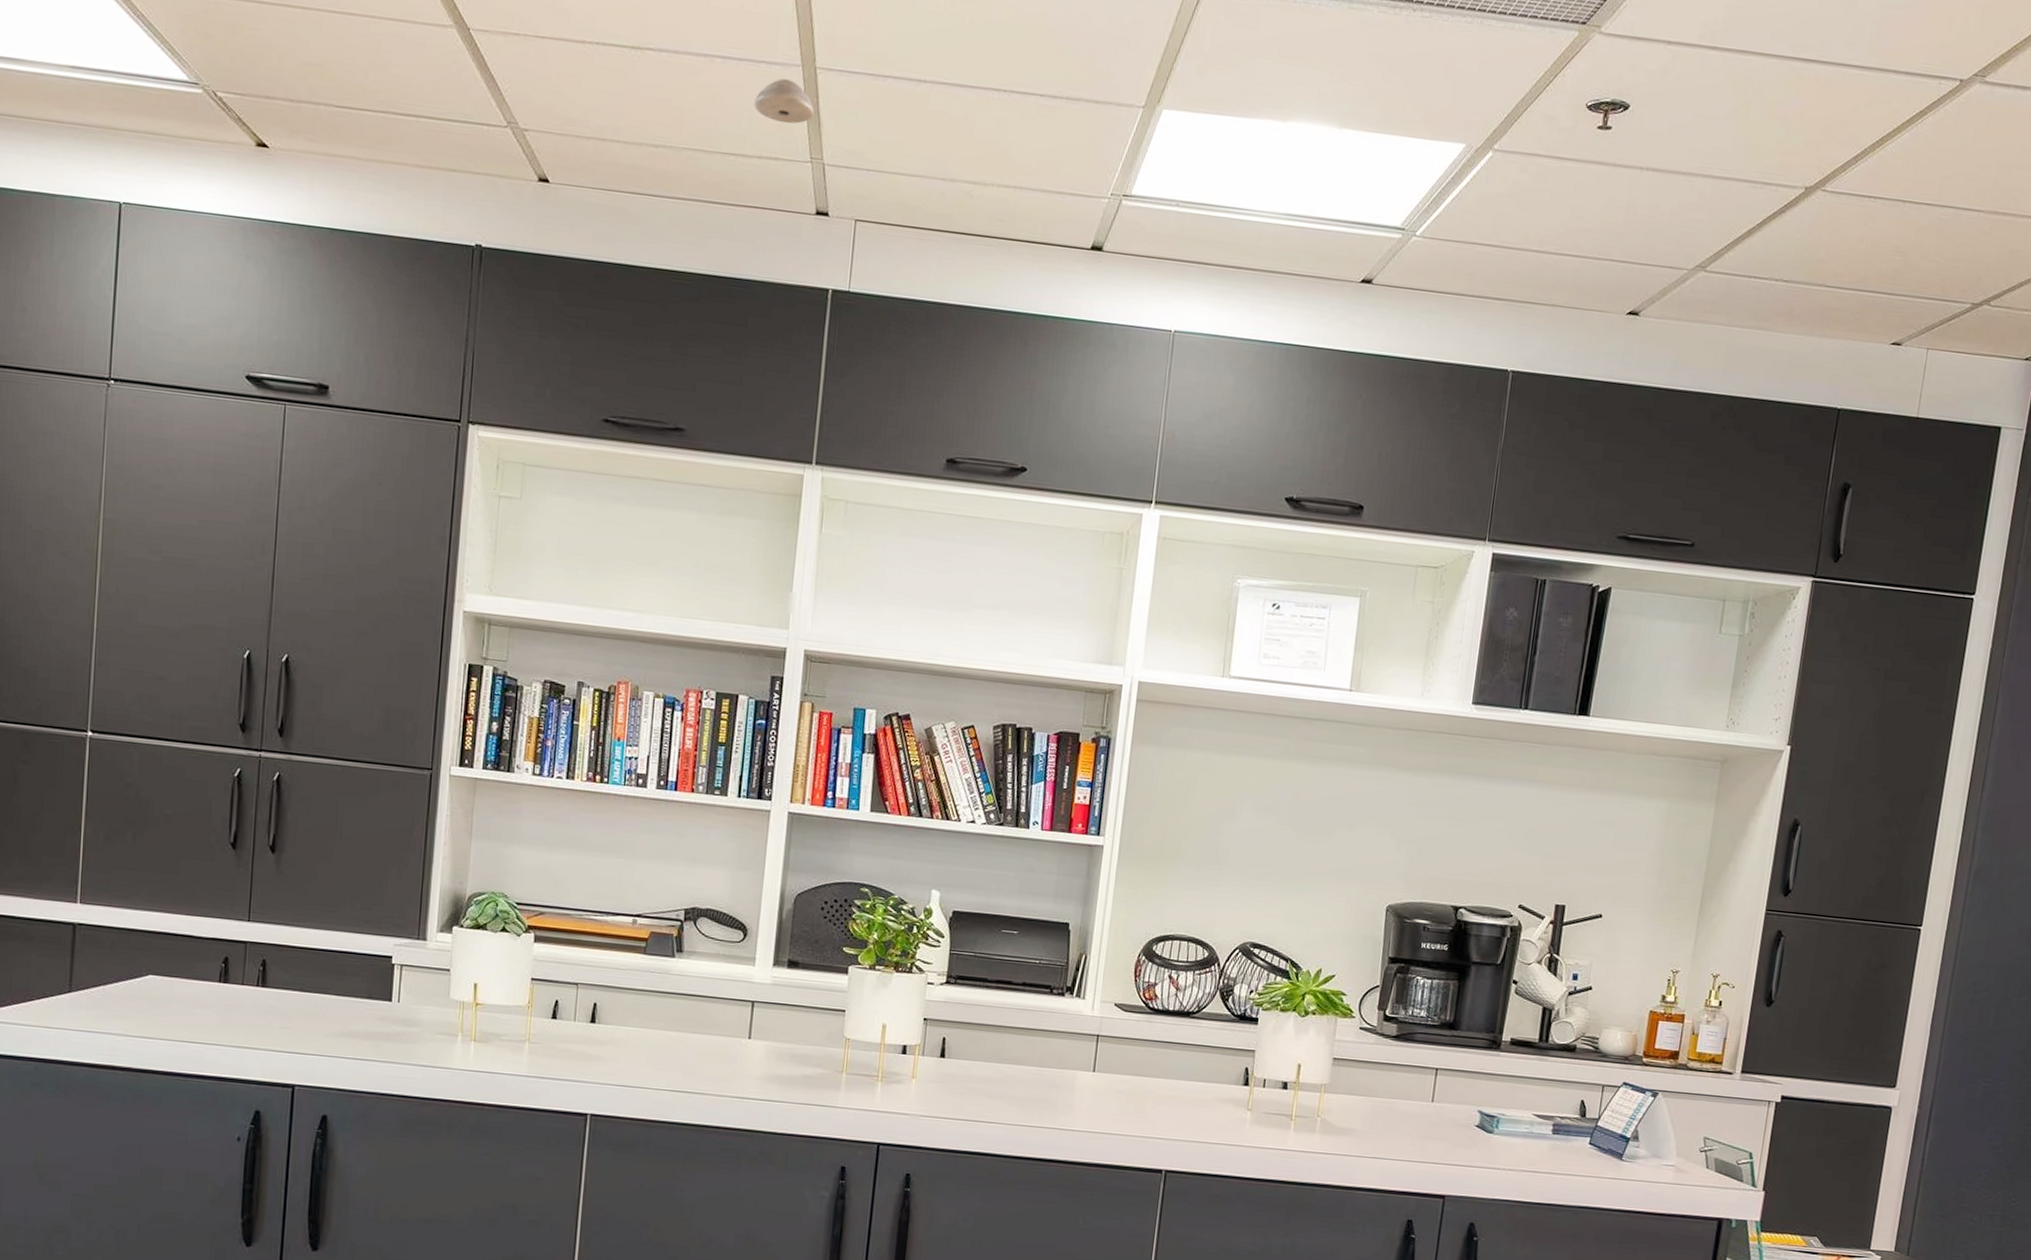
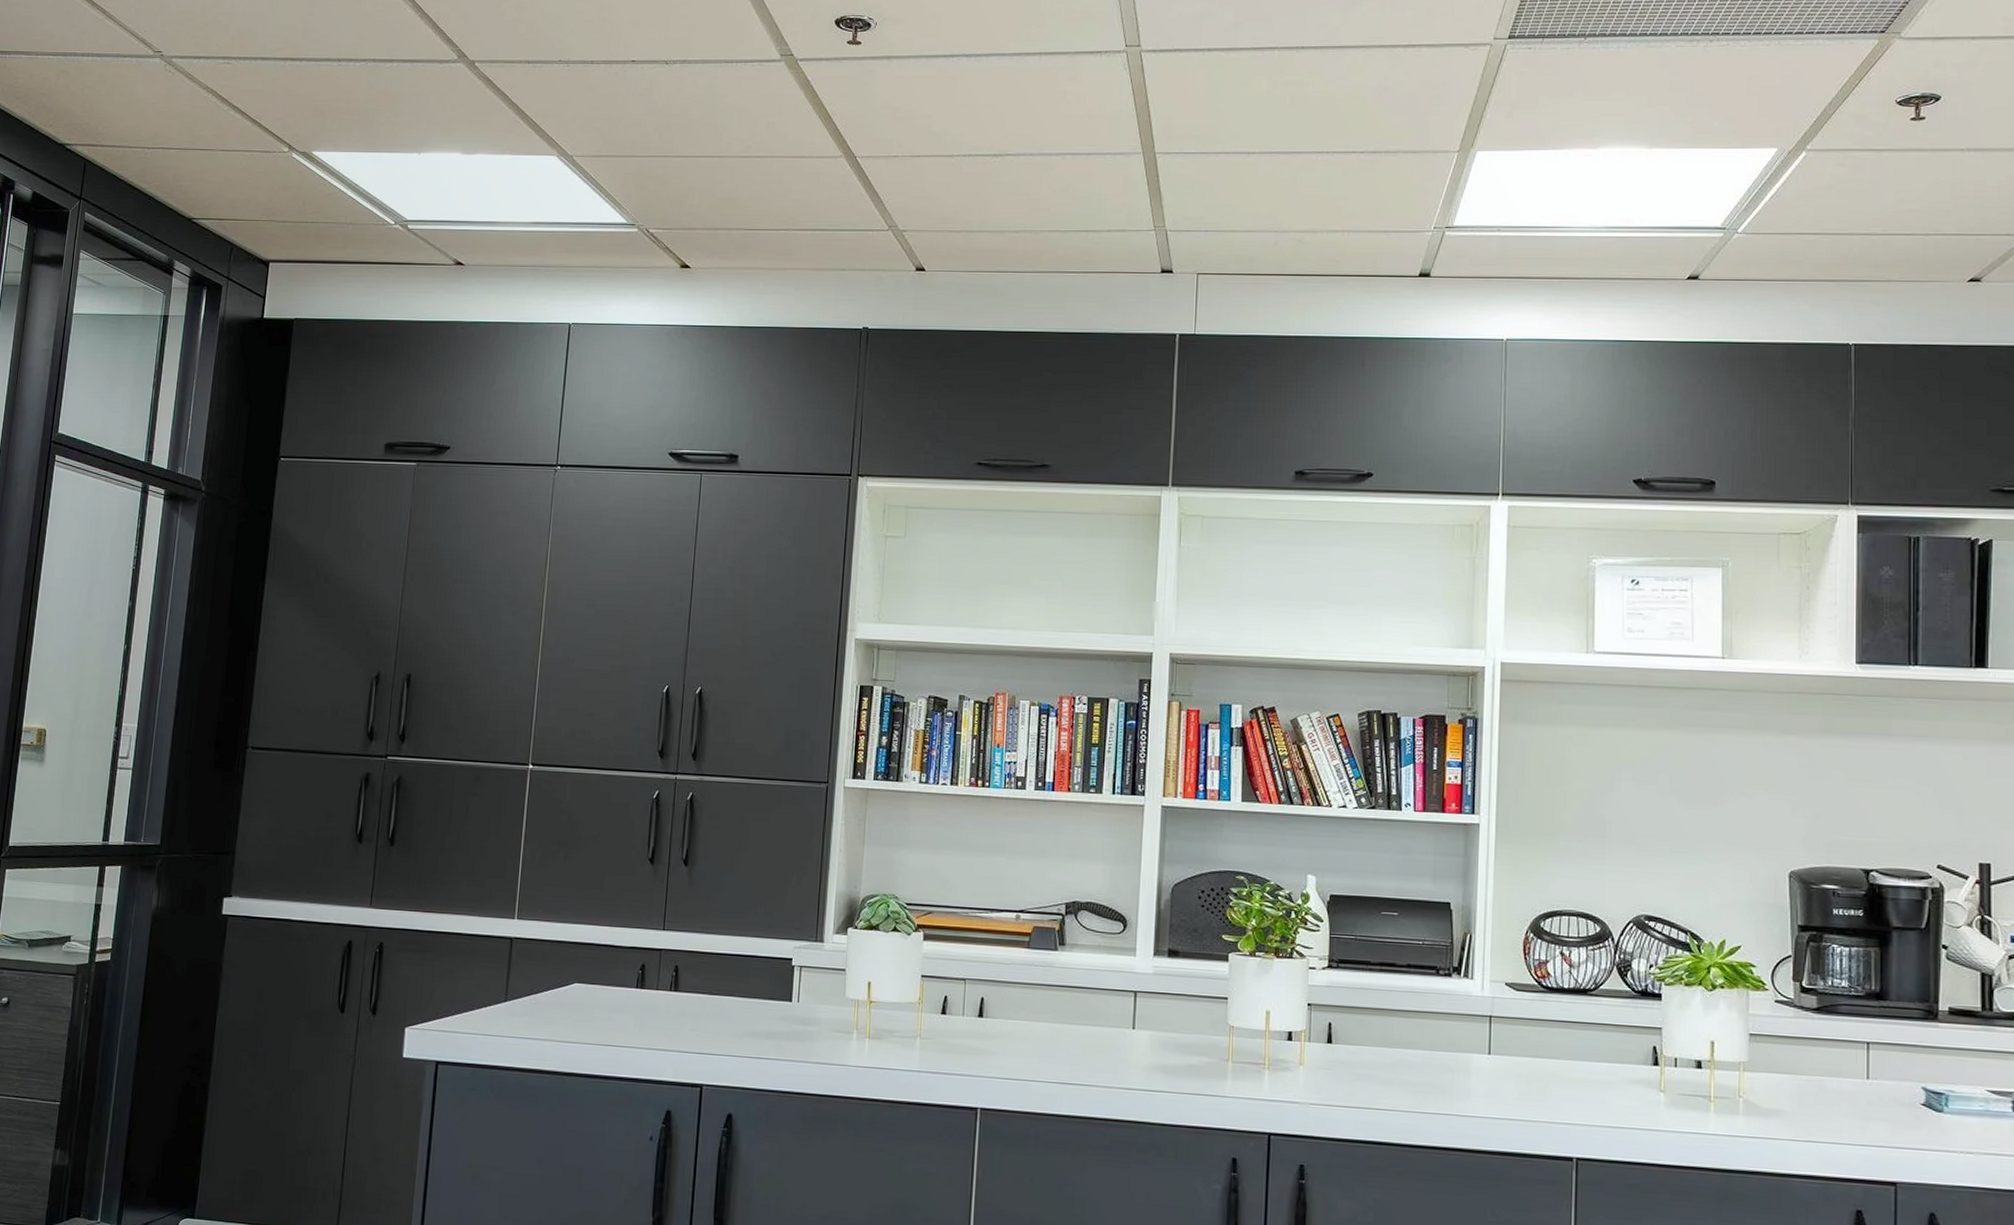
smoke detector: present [753,78,814,124] -> none [1101,165,1155,201]

